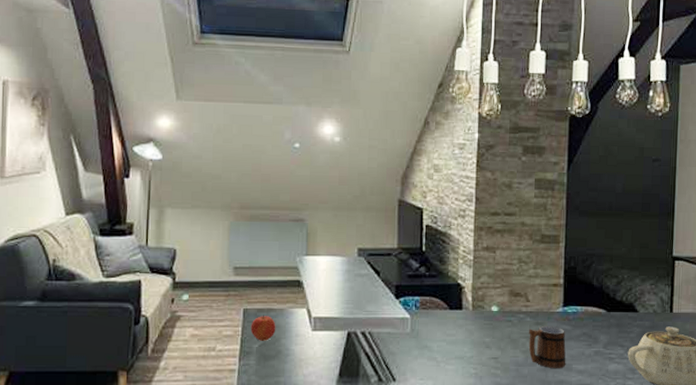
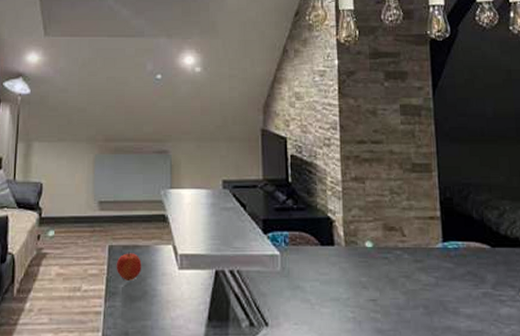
mug: present [528,325,566,368] -> none [408,263,452,312]

